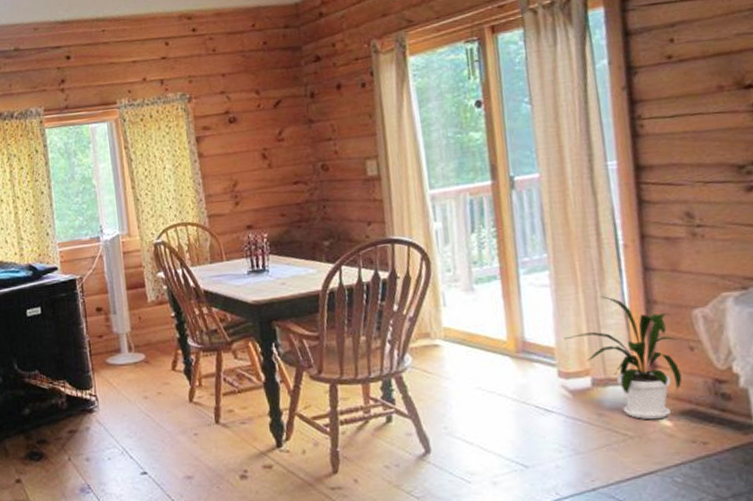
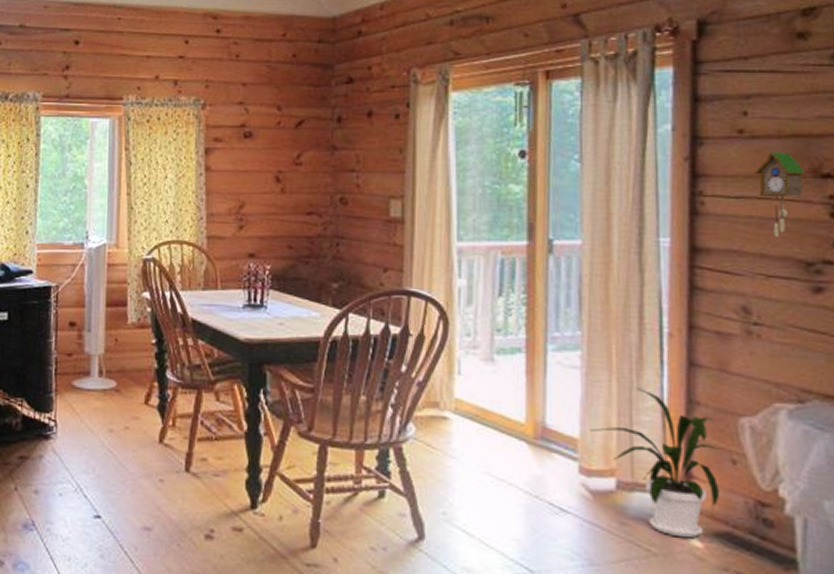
cuckoo clock: none [685,70,731,148] -> present [754,151,806,238]

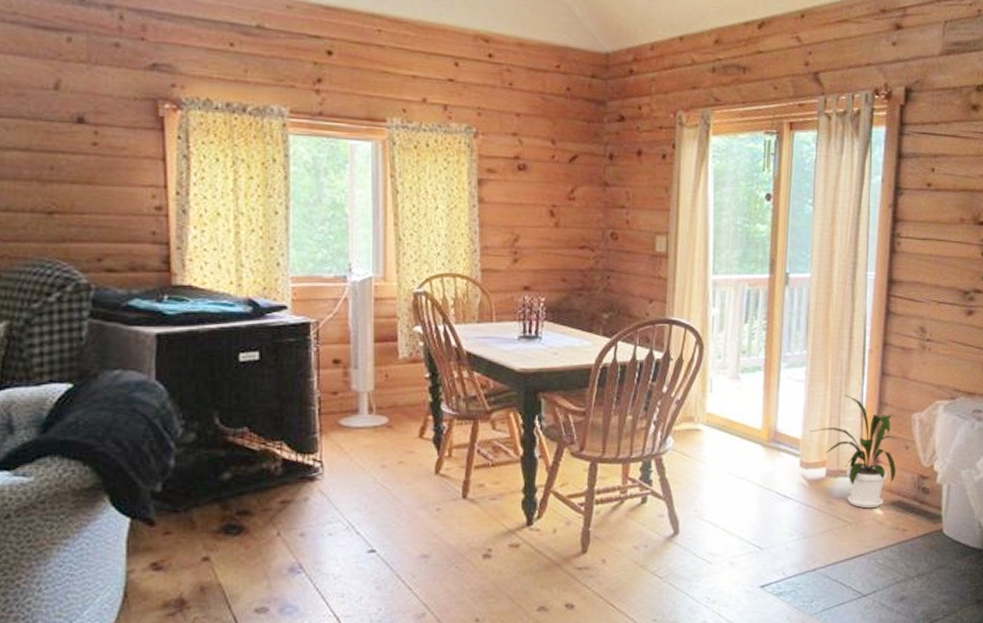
cuckoo clock: present [754,151,806,238] -> none [936,202,969,272]

